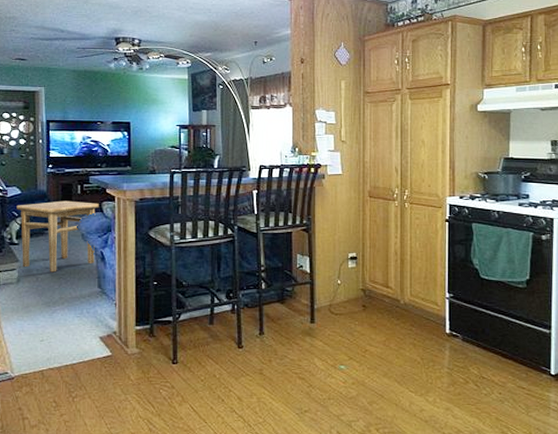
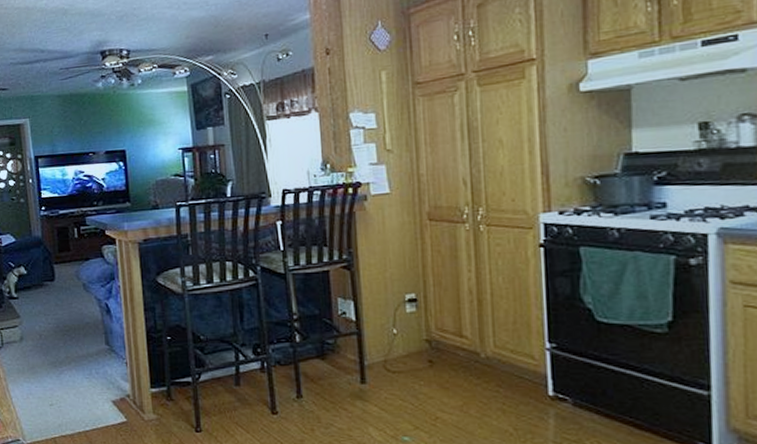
side table: present [16,200,99,272] -> none [12,246,99,329]

